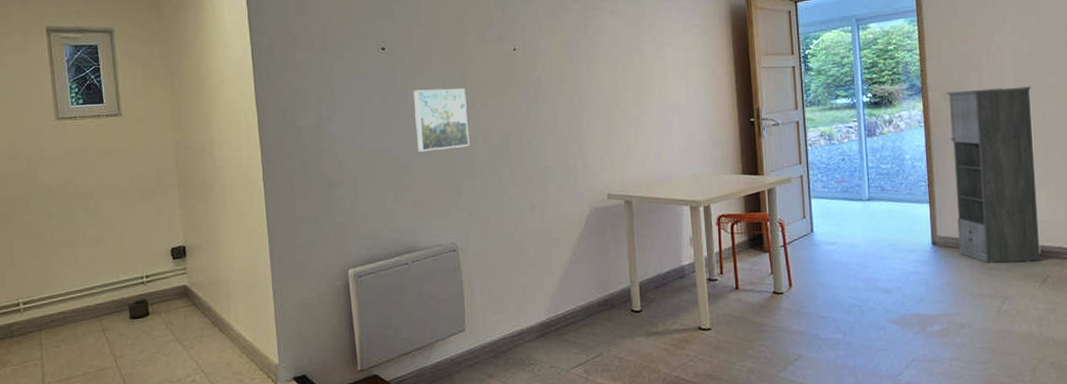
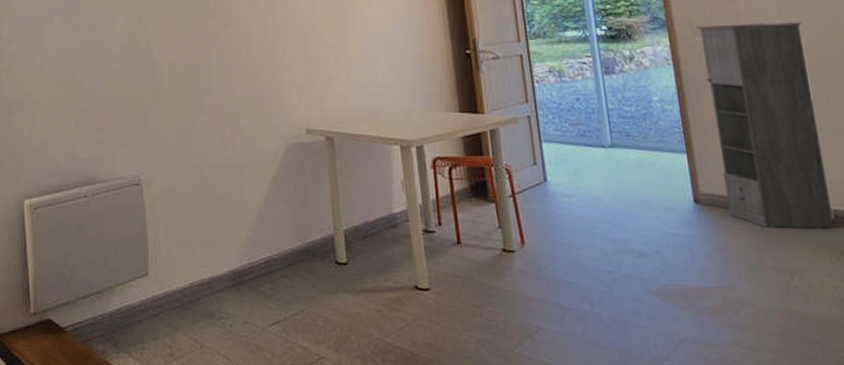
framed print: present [413,88,470,152] -> none [96,11,155,76]

